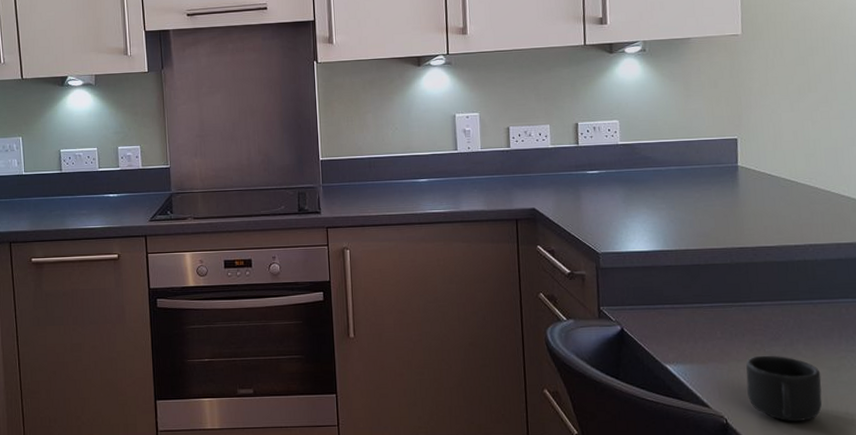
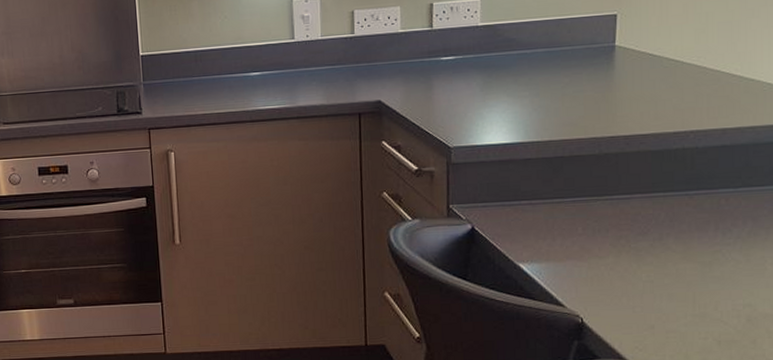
mug: present [746,355,822,422] -> none [607,251,691,320]

